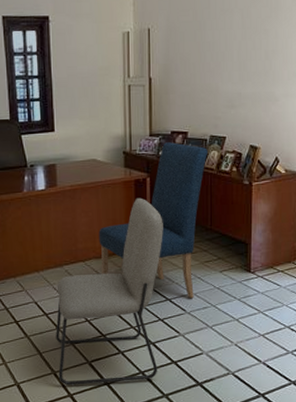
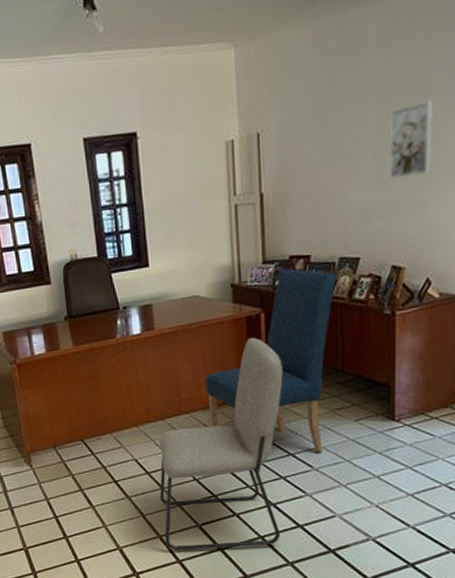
wall art: none [248,17,281,77] -> present [387,98,432,180]

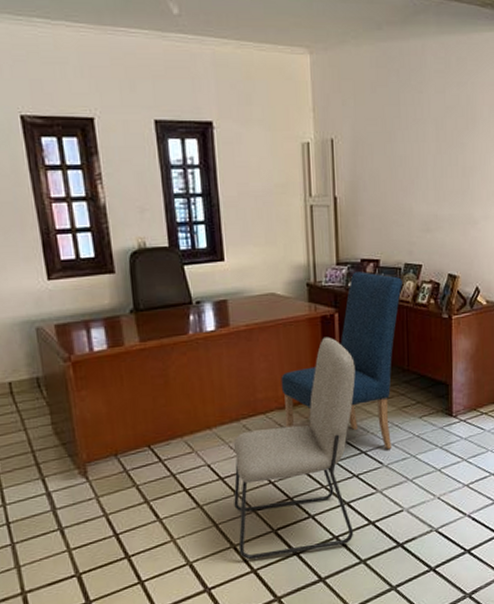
wall art: present [387,98,432,180] -> none [444,129,479,196]

